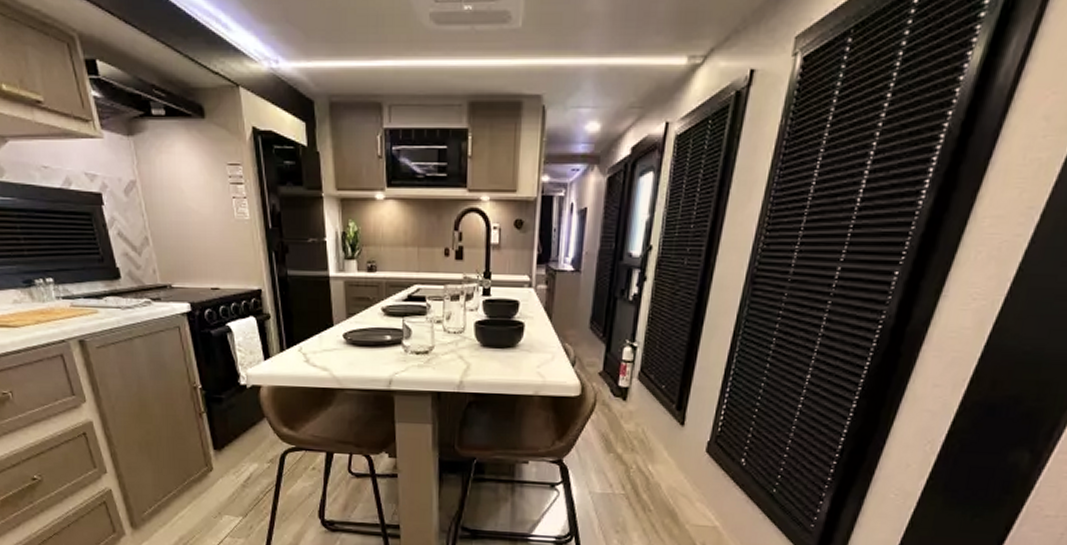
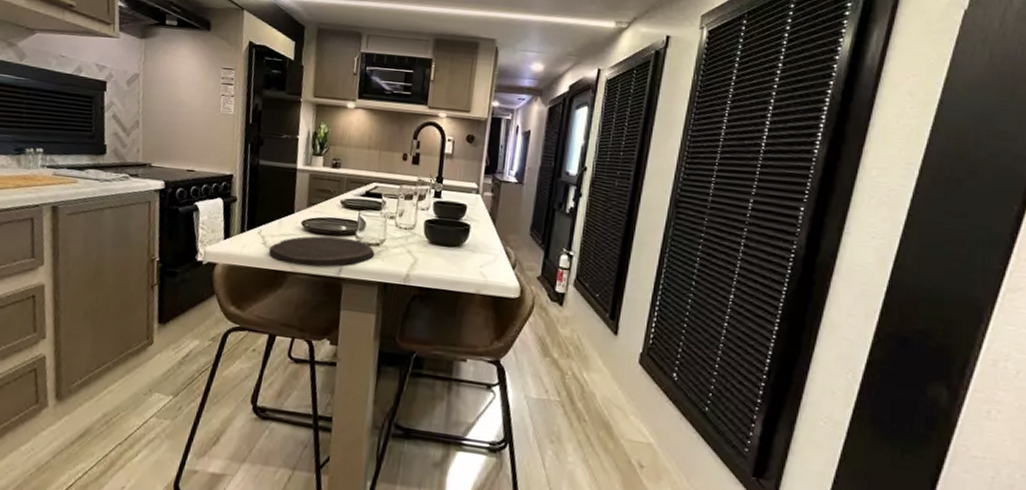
plate: none [314,347,424,382] -> present [269,235,374,267]

